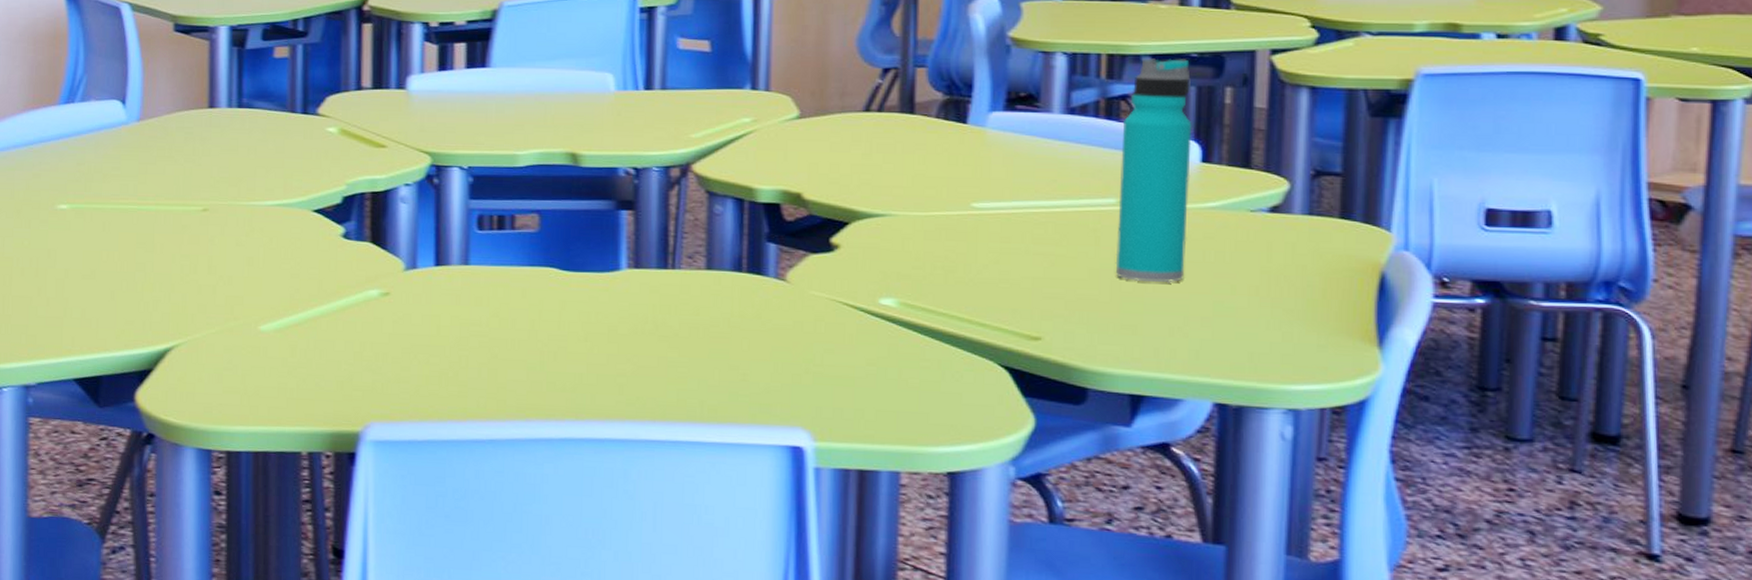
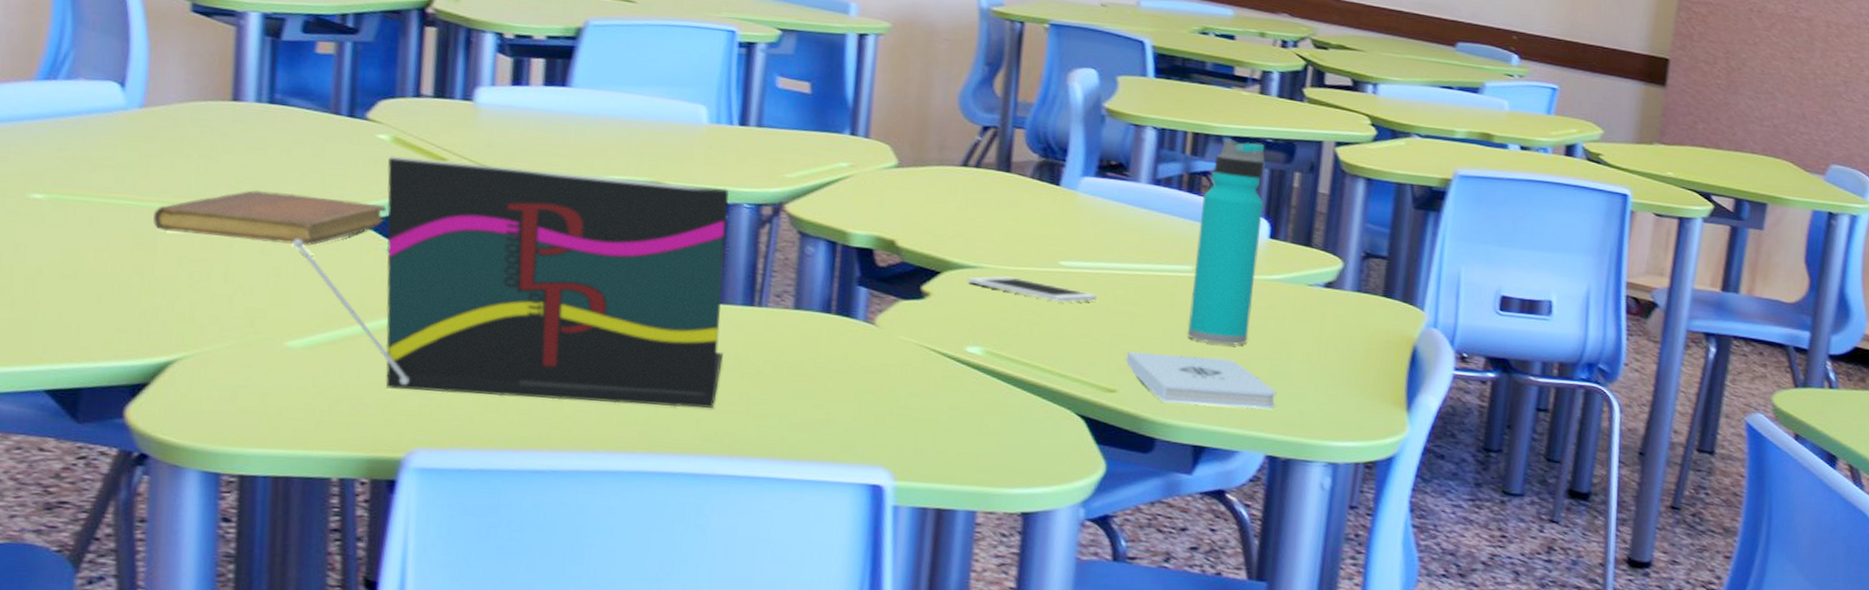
notebook: none [151,187,338,236] -> present [153,189,388,246]
laptop: none [261,147,641,374] -> present [292,155,729,409]
cell phone: none [877,223,1014,247] -> present [967,276,1097,303]
notepad: none [1049,295,1222,352] -> present [1126,351,1277,409]

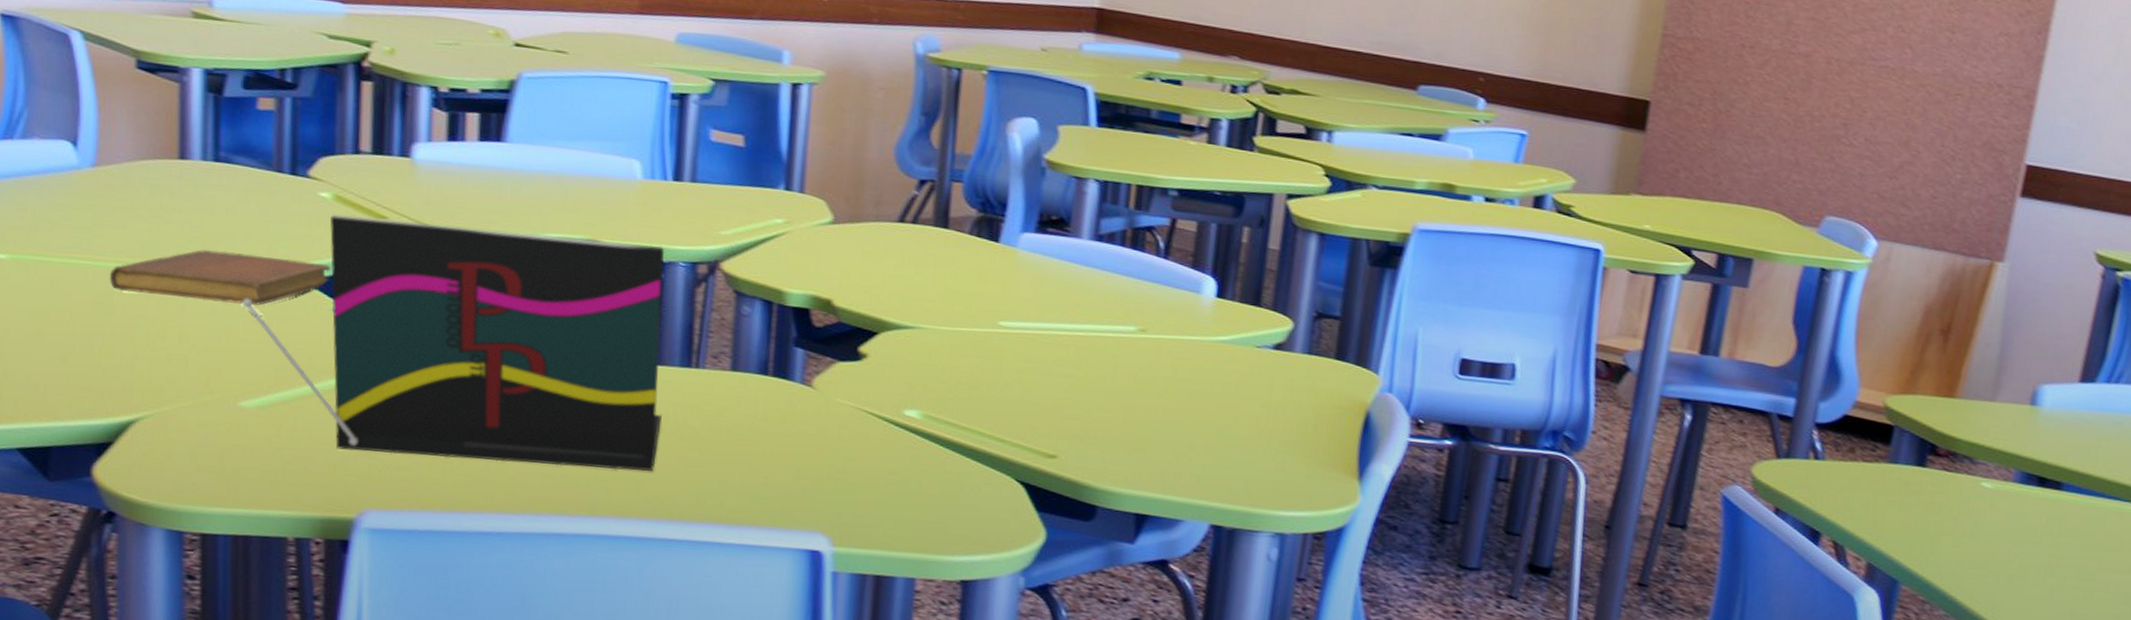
cell phone: present [967,276,1097,303] -> none [905,337,1037,365]
notepad: present [1126,351,1277,409] -> none [1066,416,1223,477]
water bottle: present [1187,139,1265,346] -> none [1130,192,1213,411]

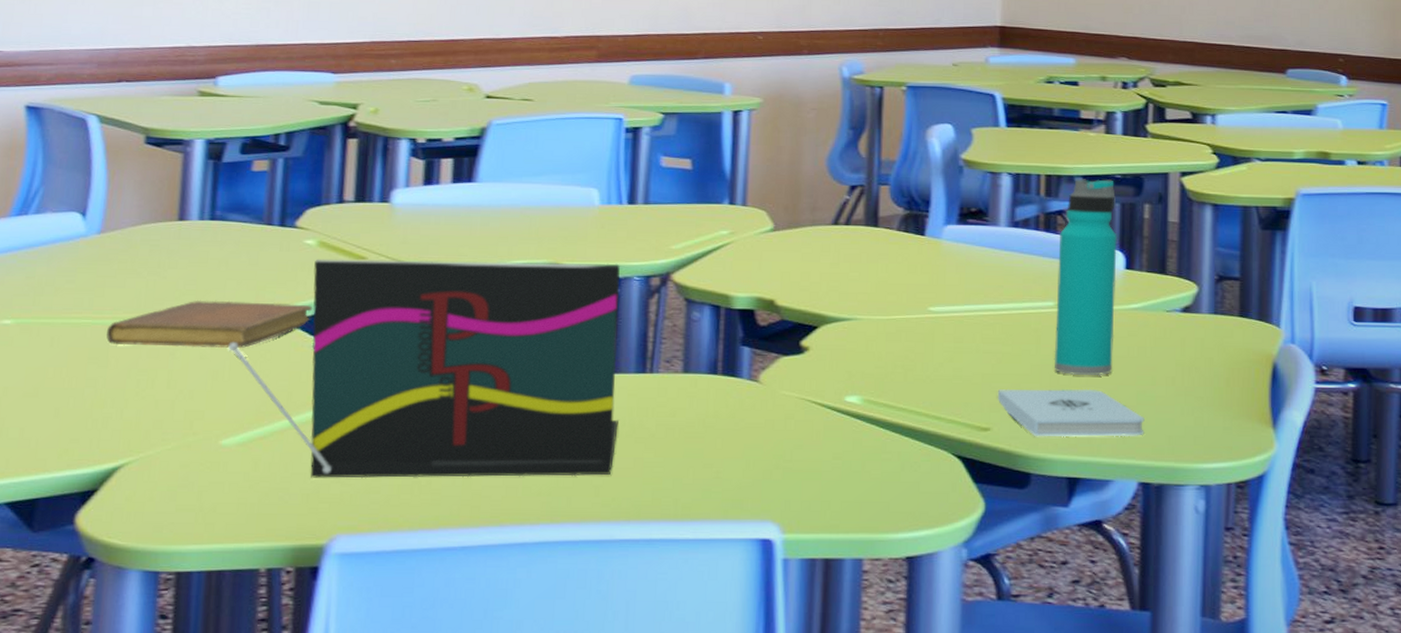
notepad: none [1066,416,1223,477] -> present [997,388,1145,438]
water bottle: none [1130,192,1213,411] -> present [1054,179,1117,376]

